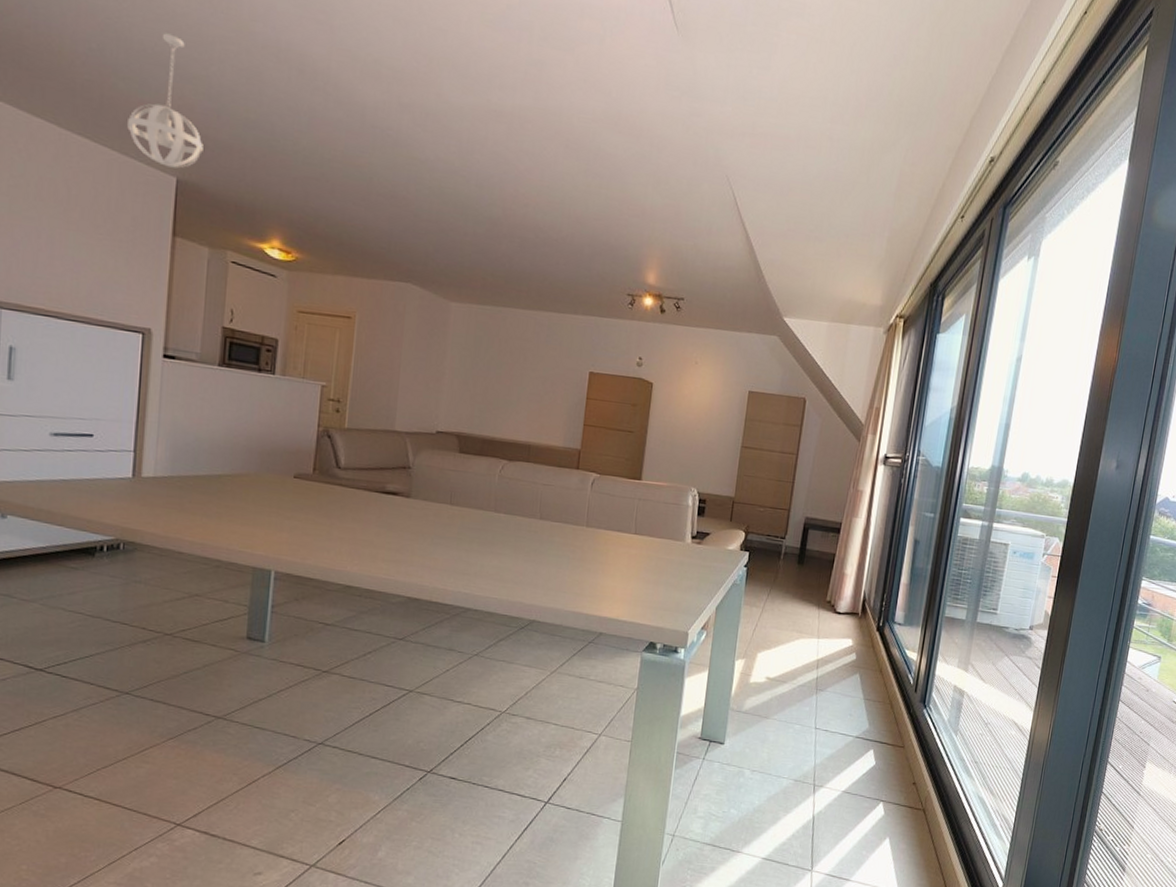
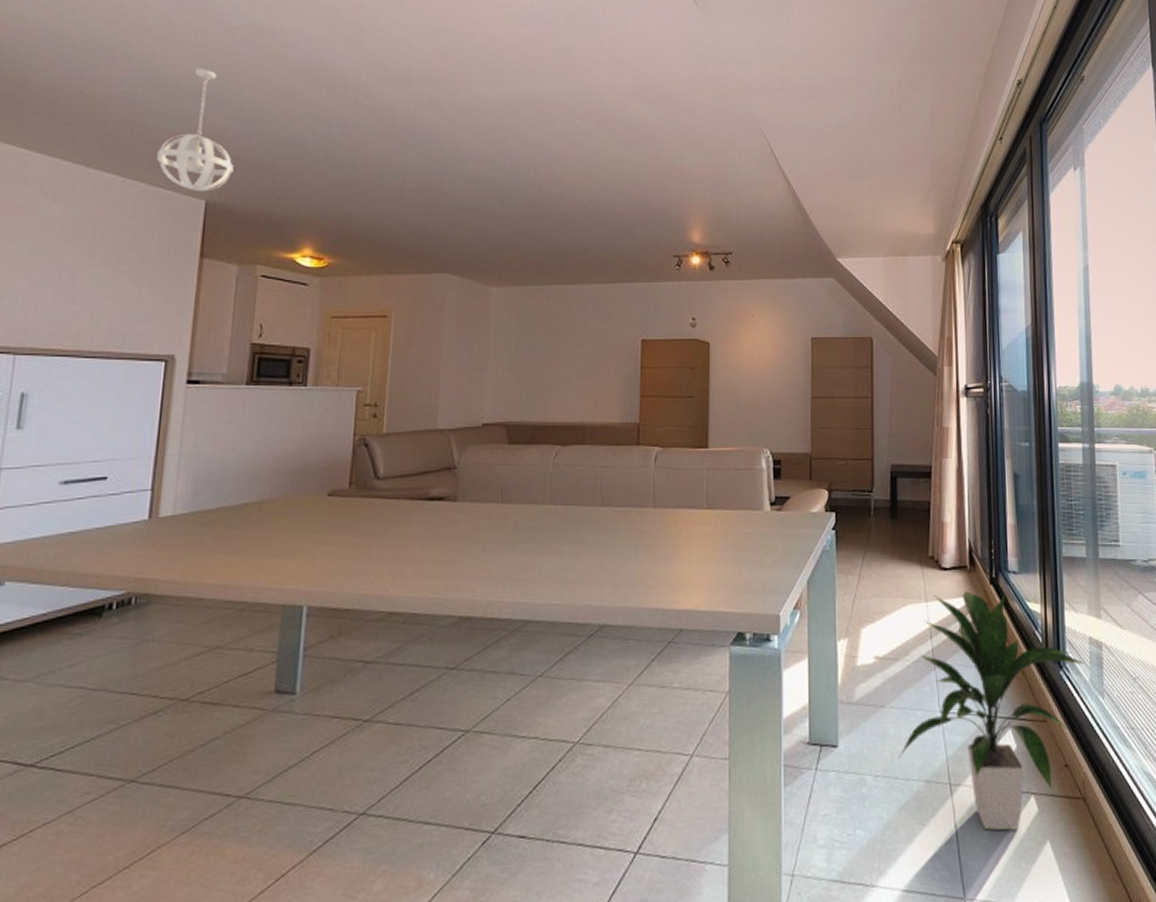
indoor plant: none [774,633,947,826] -> present [898,590,1086,831]

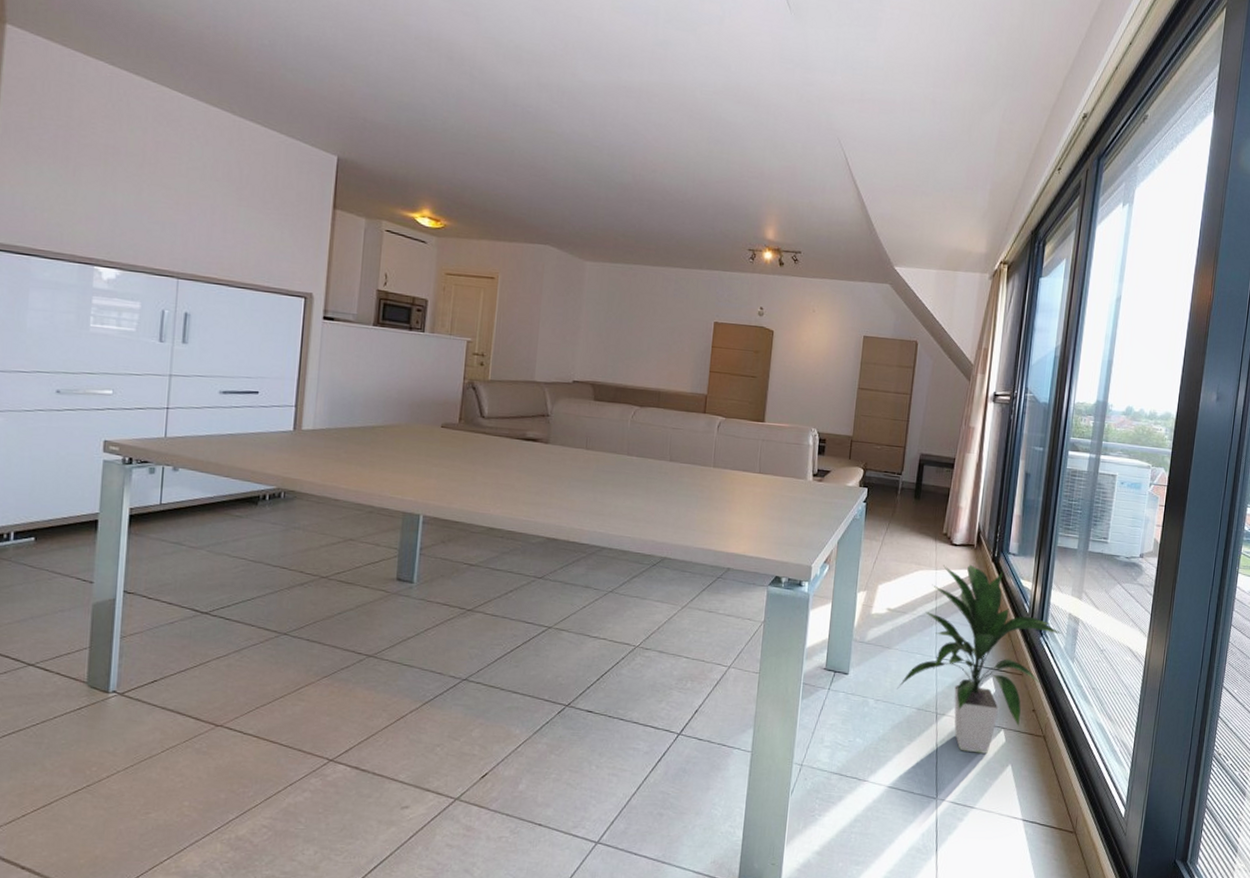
pendant light: present [157,68,234,192] -> none [294,28,362,148]

